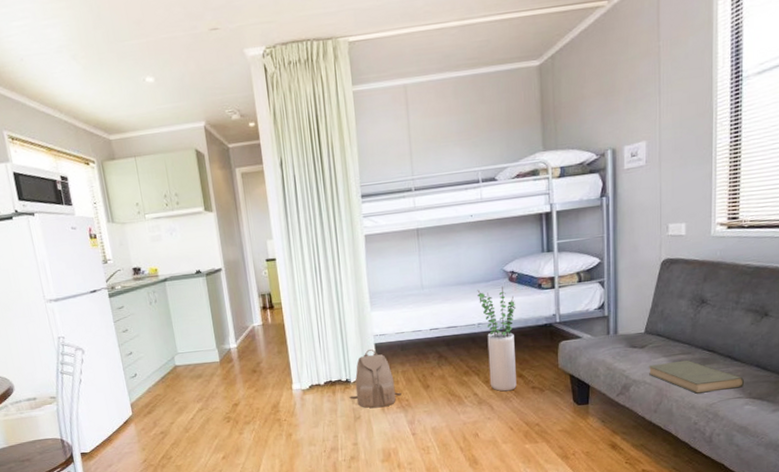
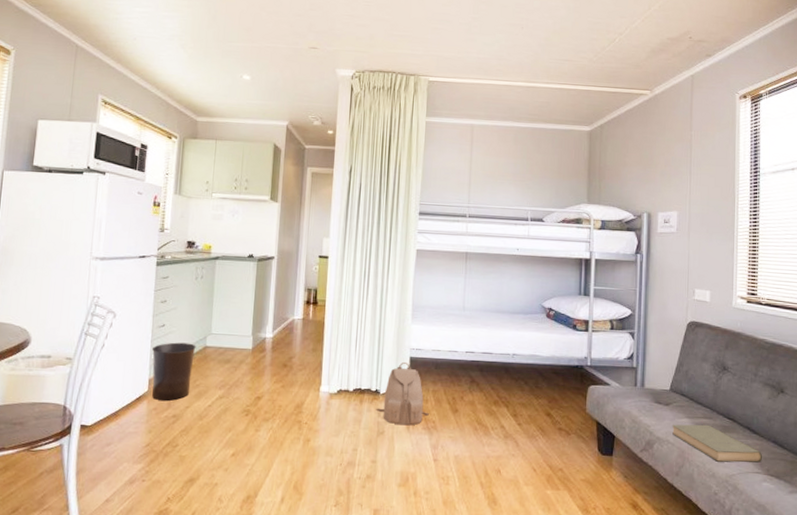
waste bin: none [126,365,171,421] -> present [152,342,196,401]
vase: present [477,286,517,392] -> none [515,320,550,429]

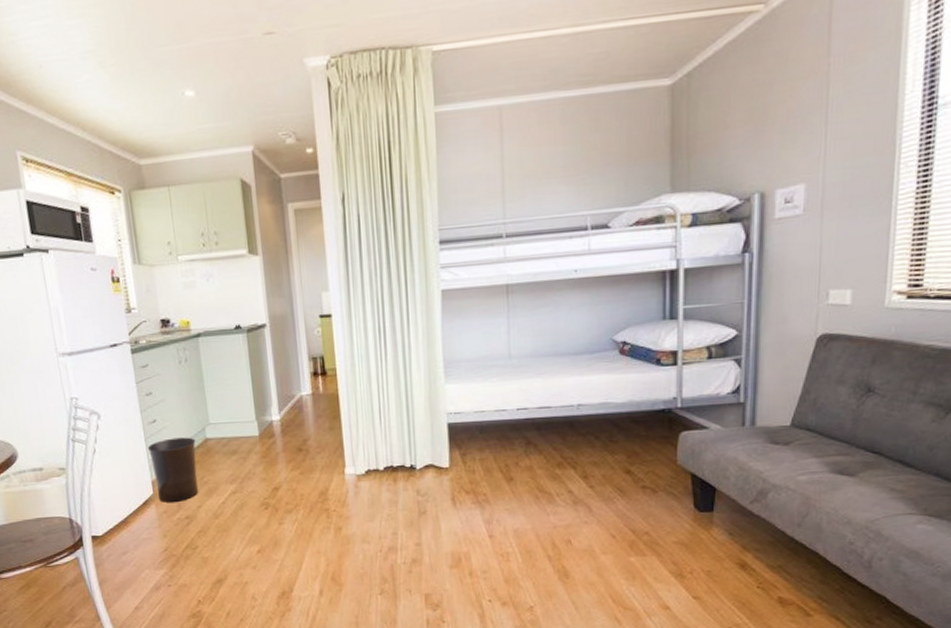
backpack: present [376,362,429,426] -> none [413,430,478,502]
book: present [671,424,763,463] -> none [792,462,920,506]

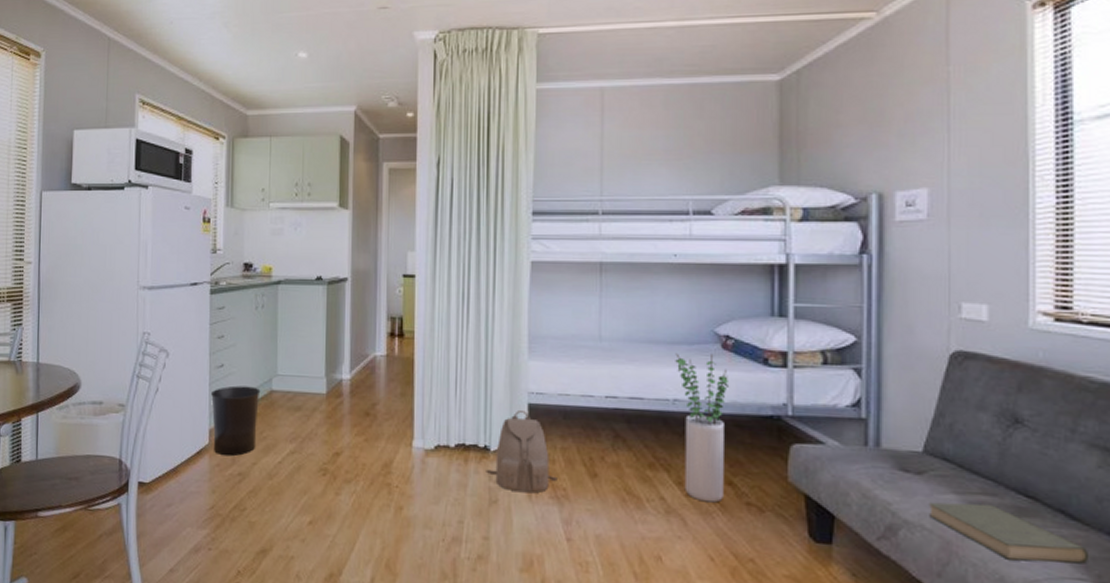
backpack: none [413,430,478,502] -> present [486,411,557,493]
vase: none [578,359,626,490] -> present [675,353,728,503]
book: none [792,462,920,506] -> present [928,502,1090,564]

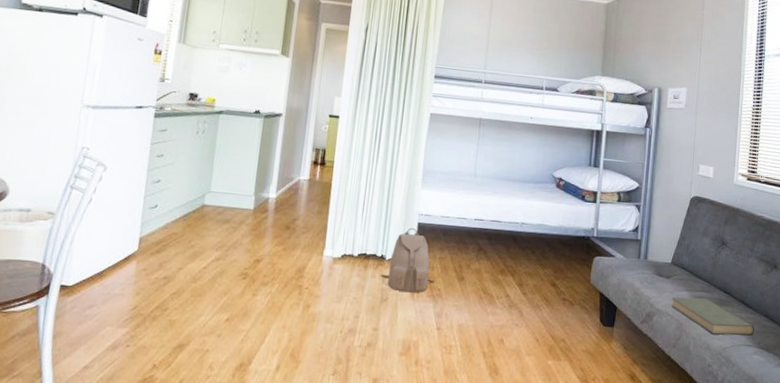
waste bin: present [211,385,261,456] -> none [142,199,194,261]
vase: present [675,353,728,503] -> none [523,189,559,299]

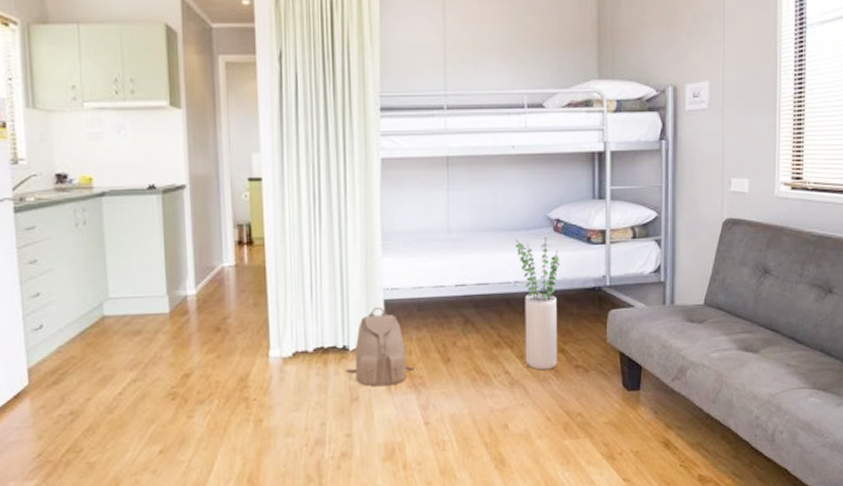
vase: none [523,189,559,299] -> present [515,236,559,371]
book: present [671,296,755,336] -> none [707,340,809,381]

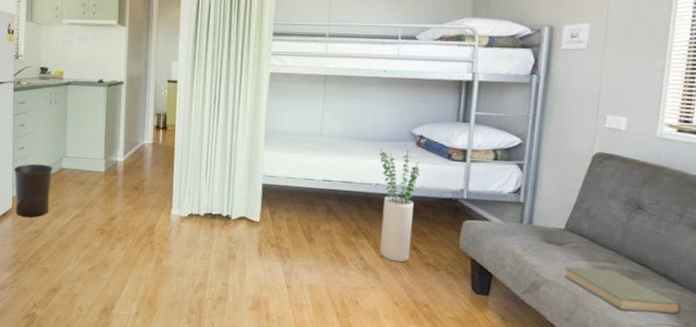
waste bin: none [27,314,90,395] -> present [14,164,53,217]
backpack: present [345,307,414,387] -> none [227,189,282,252]
book: none [707,340,809,381] -> present [564,266,682,315]

